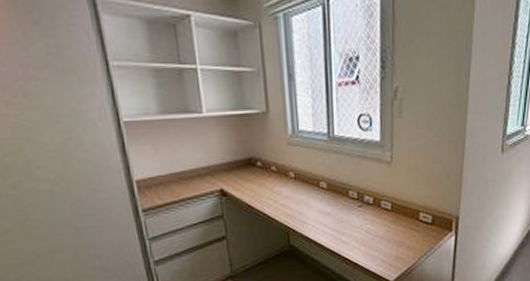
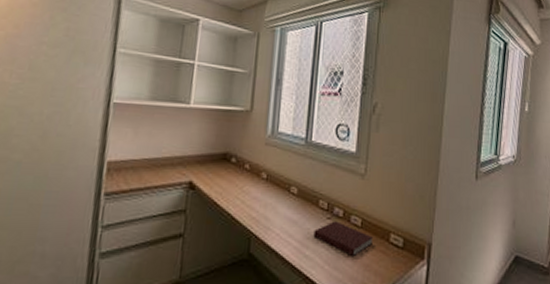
notebook: none [347,208,404,237] -> present [313,221,374,258]

